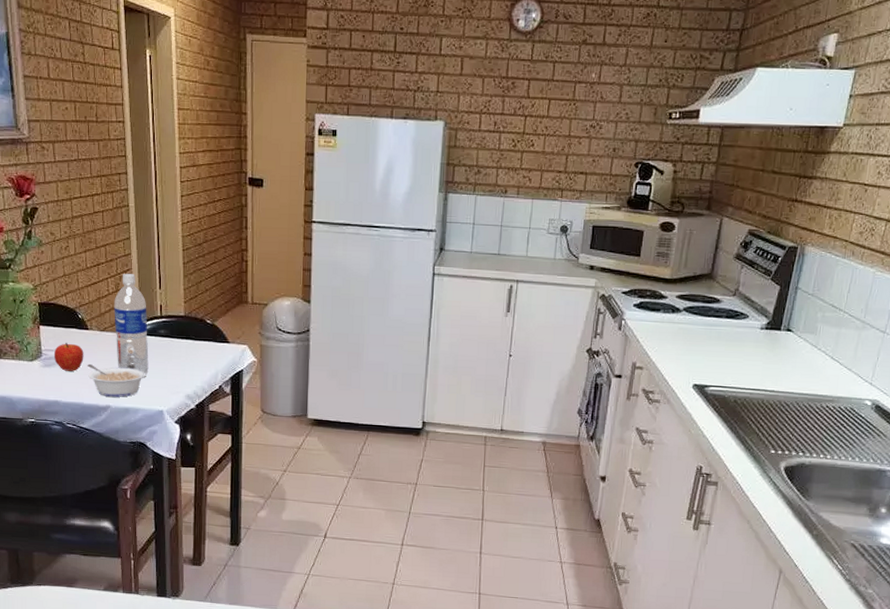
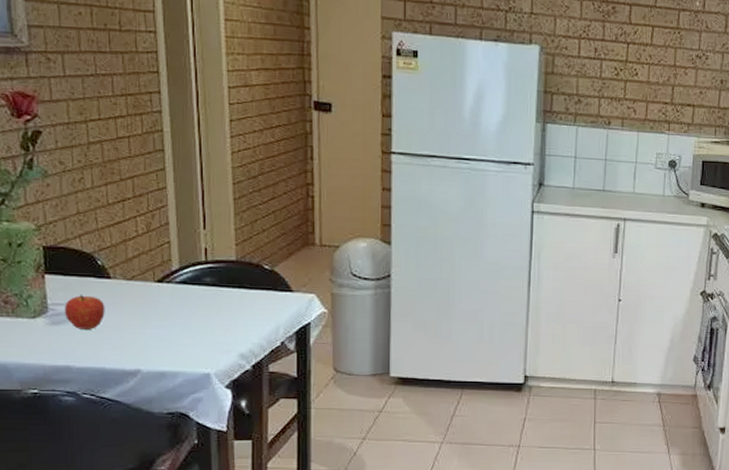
legume: present [87,364,145,397] -> none [110,320,187,359]
water bottle: present [114,274,149,375] -> none [145,211,191,332]

